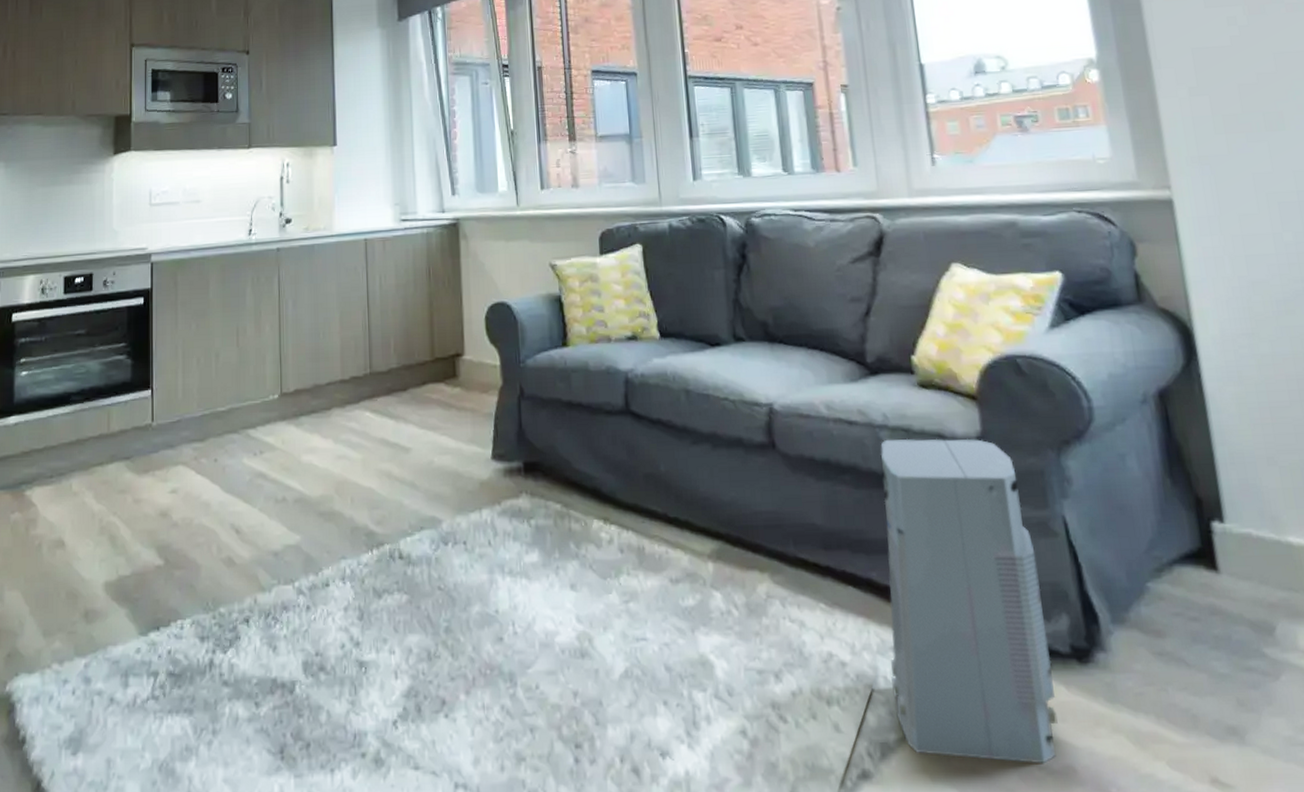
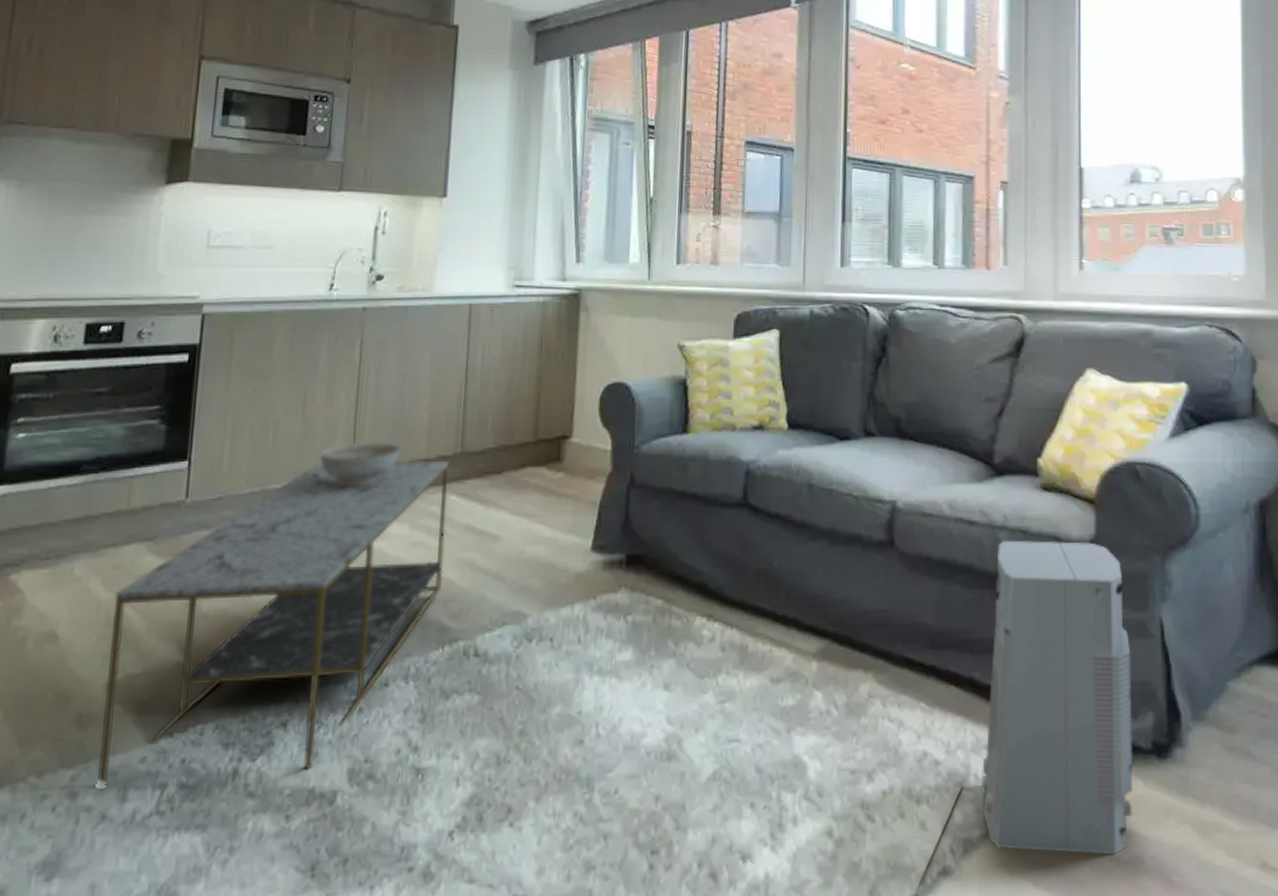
coffee table: none [104,381,366,672] -> present [97,460,449,785]
decorative bowl: none [253,366,321,408] -> present [318,442,403,487]

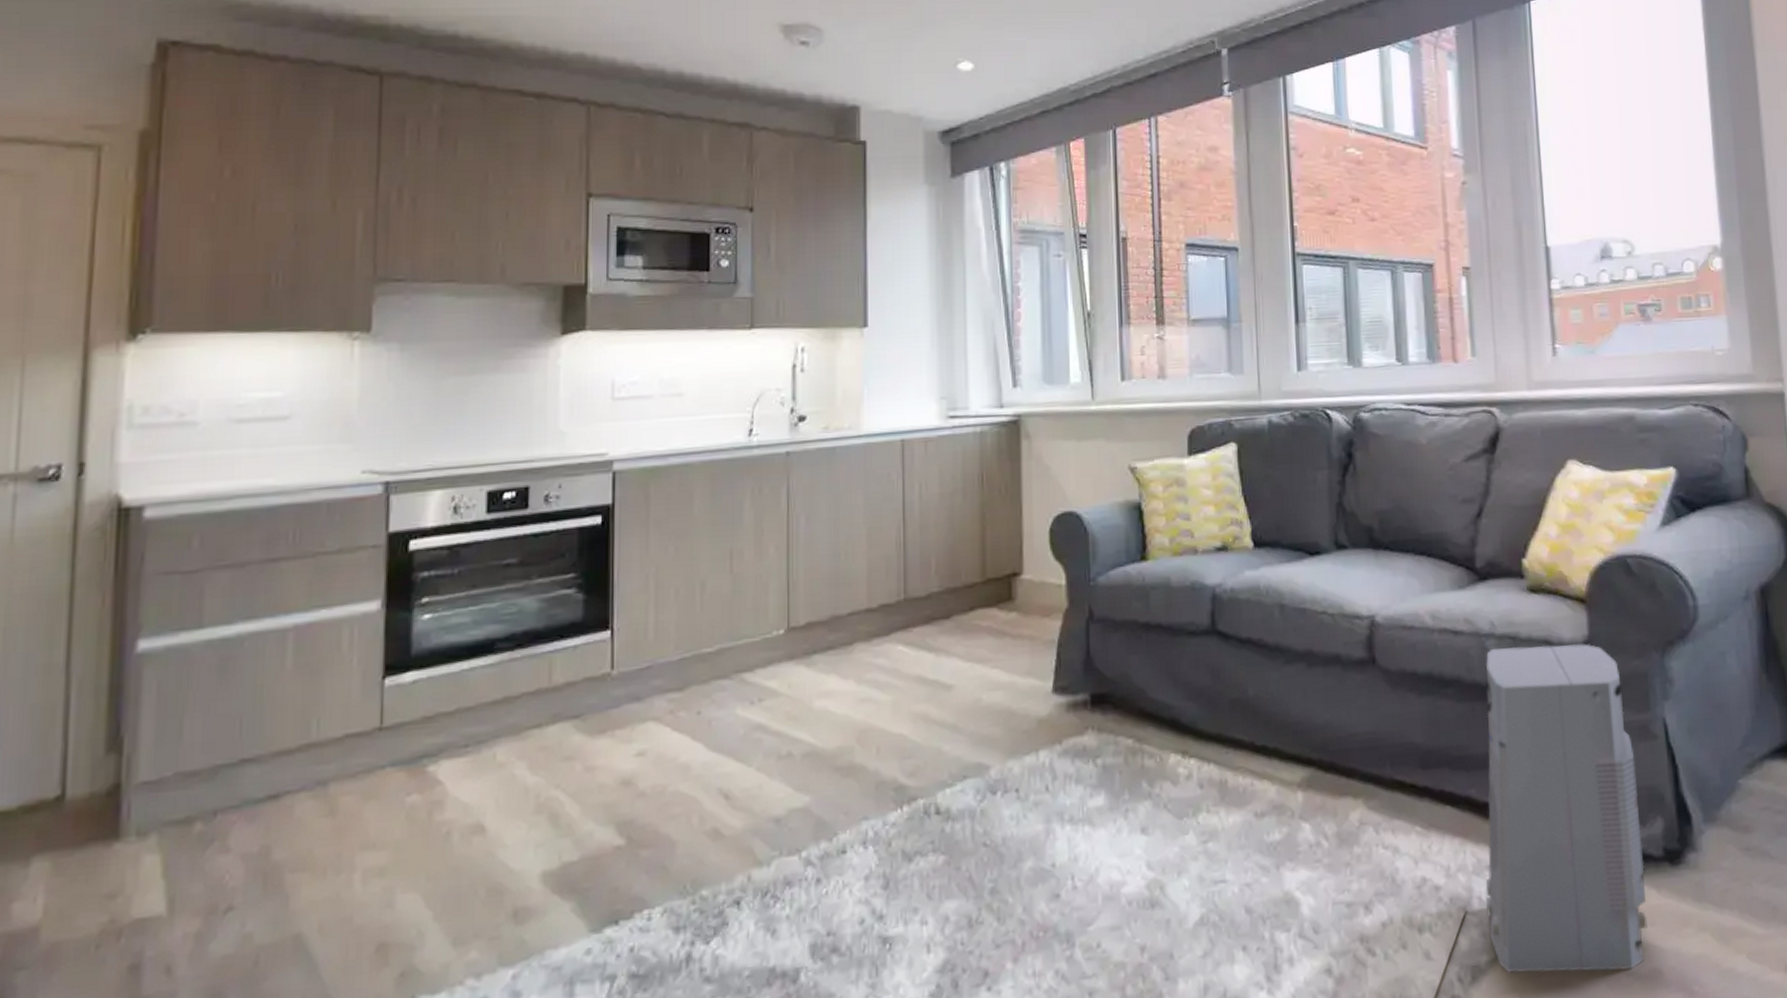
coffee table: present [97,460,449,785] -> none [541,610,896,982]
decorative bowl: present [318,442,403,487] -> none [751,593,841,646]

